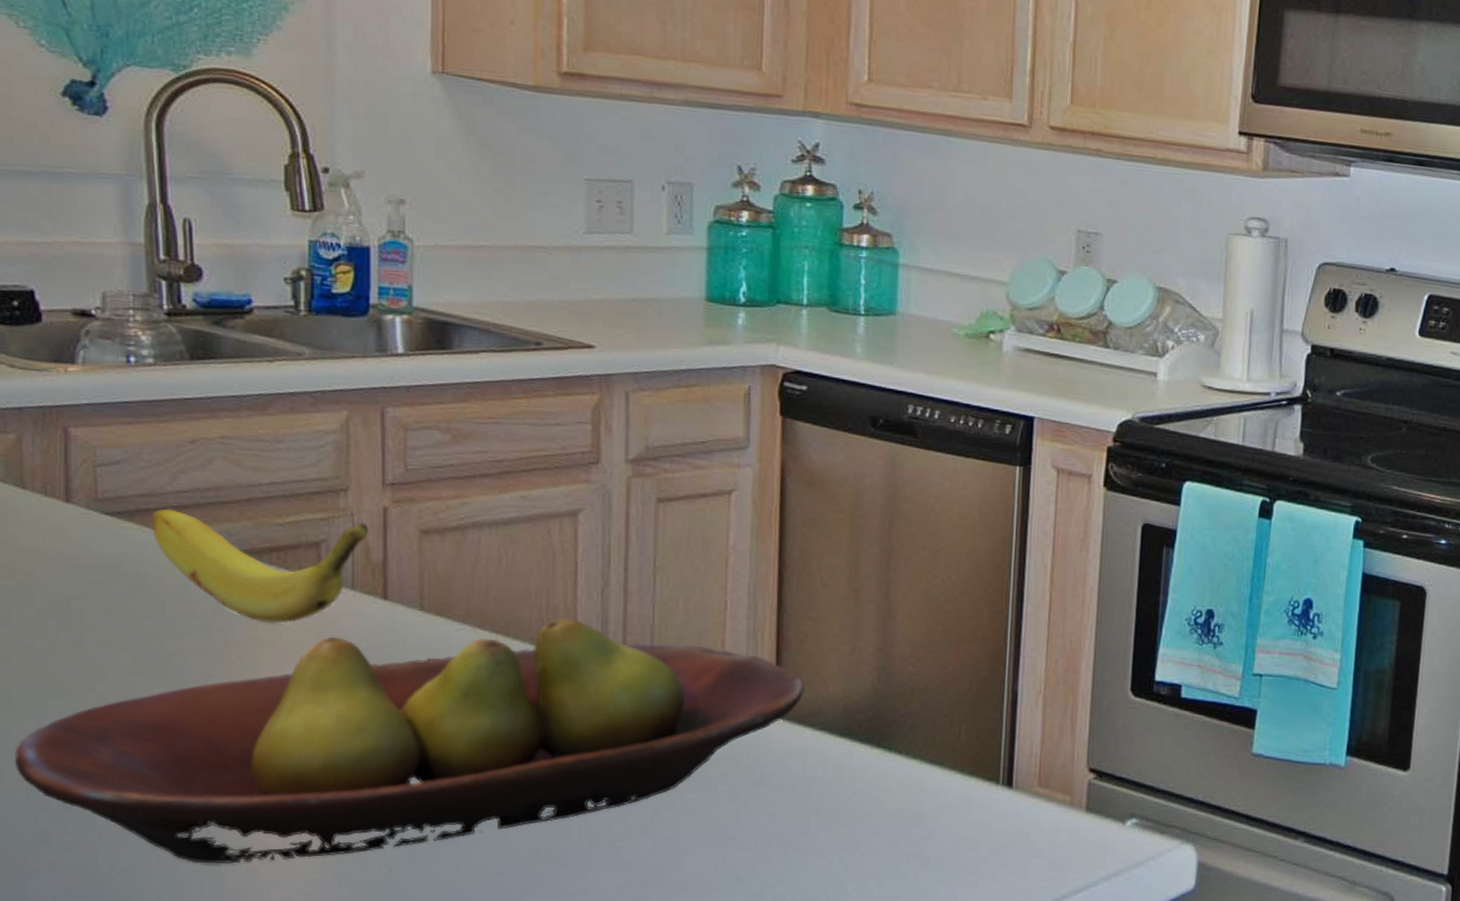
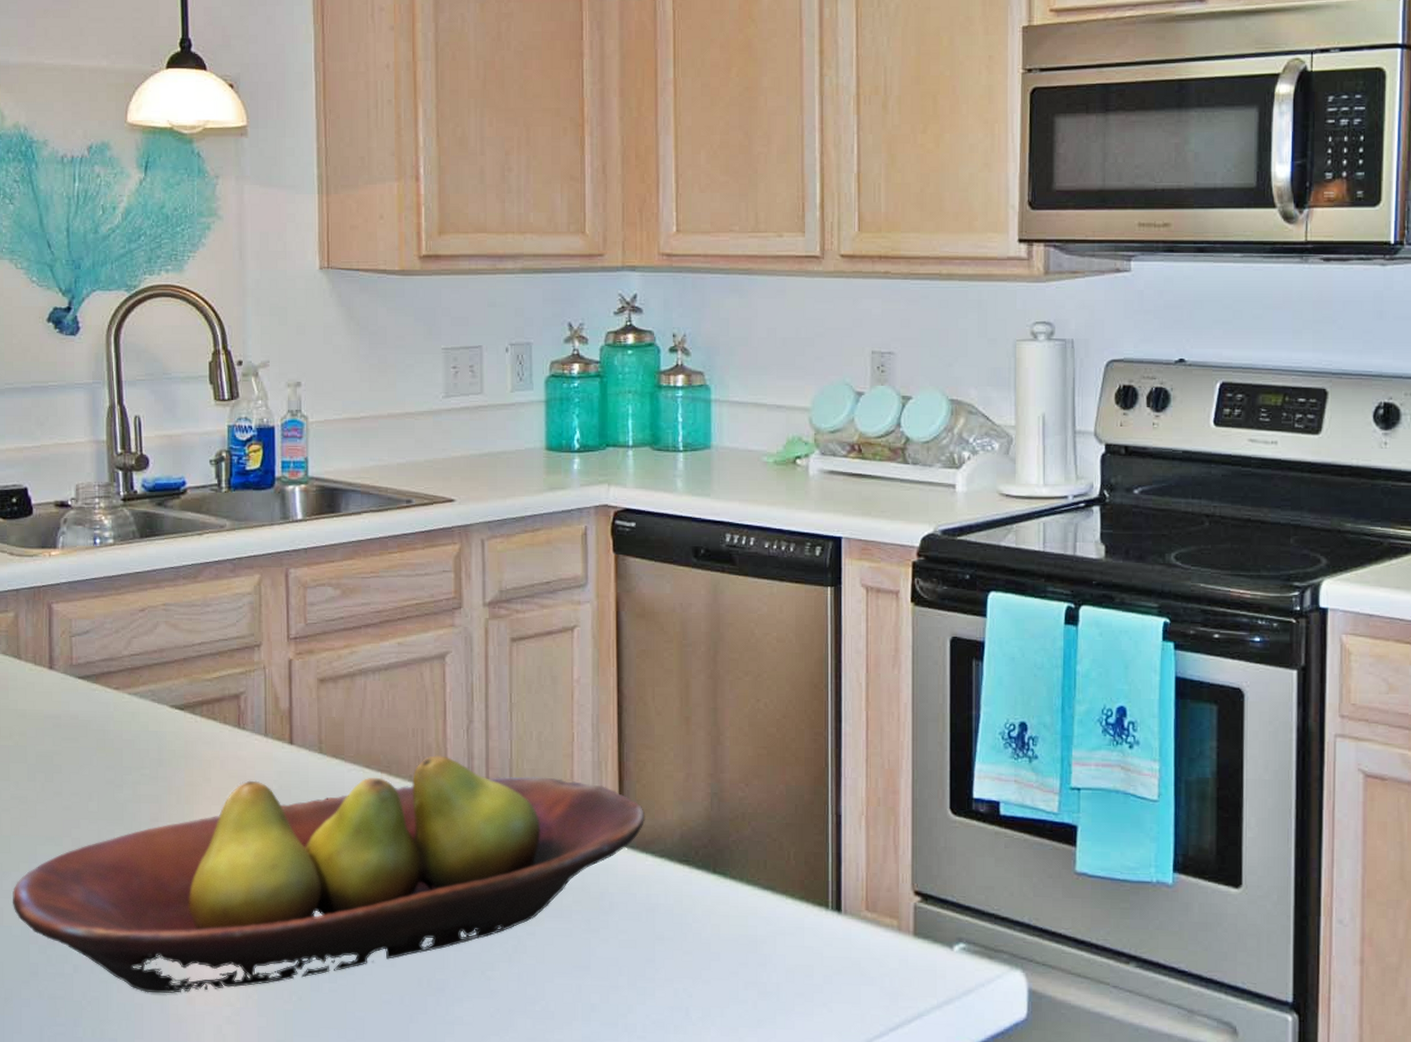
banana: present [150,508,369,624] -> none [111,670,278,770]

